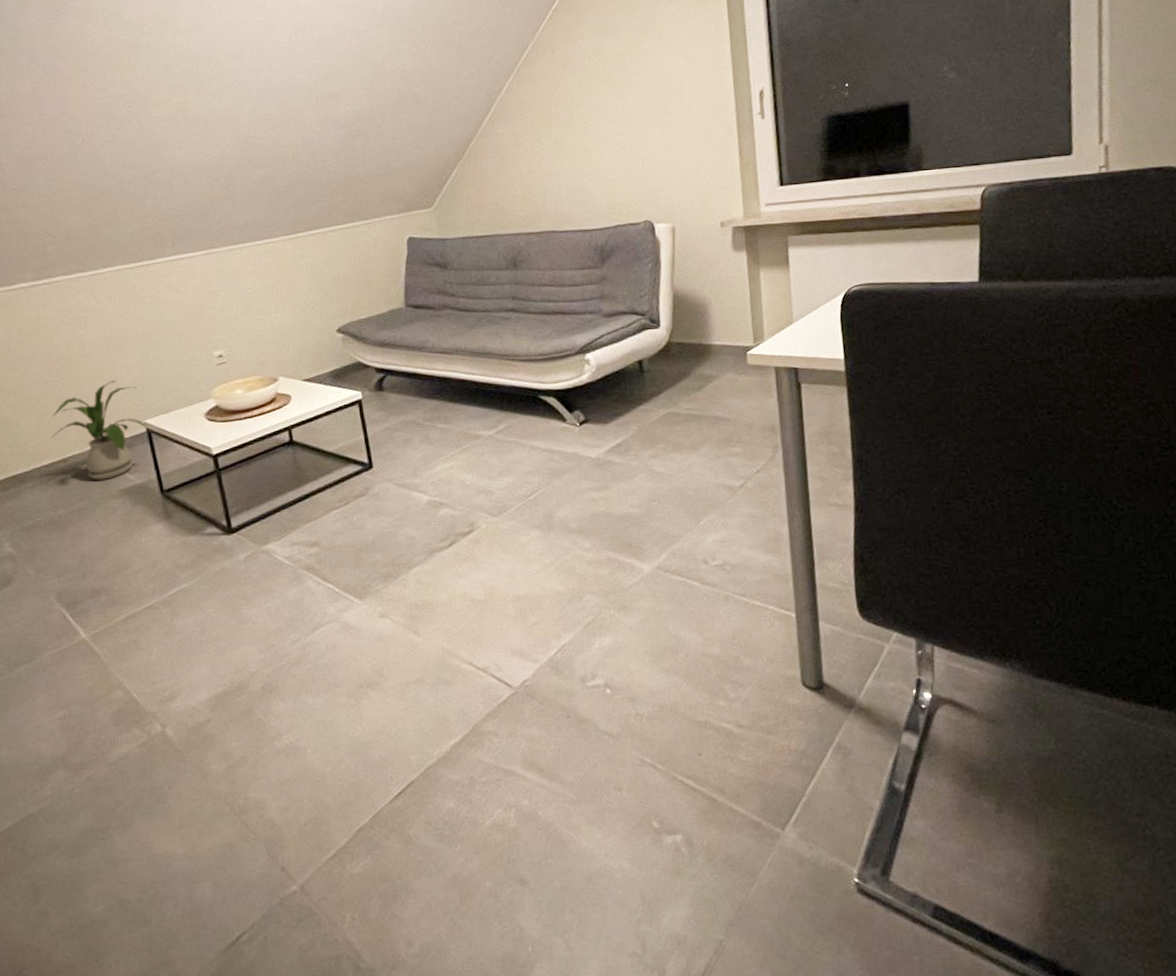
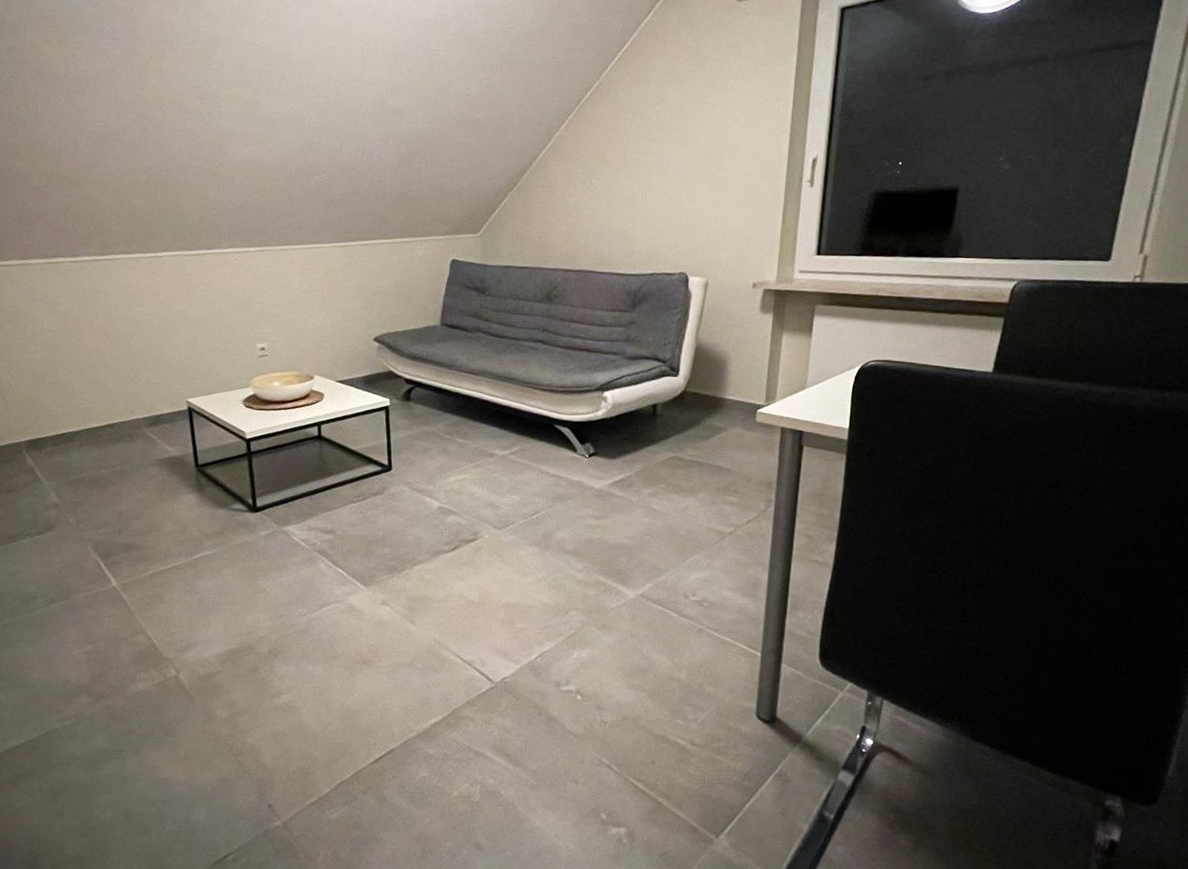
house plant: present [51,380,148,480] -> none [100,358,189,448]

